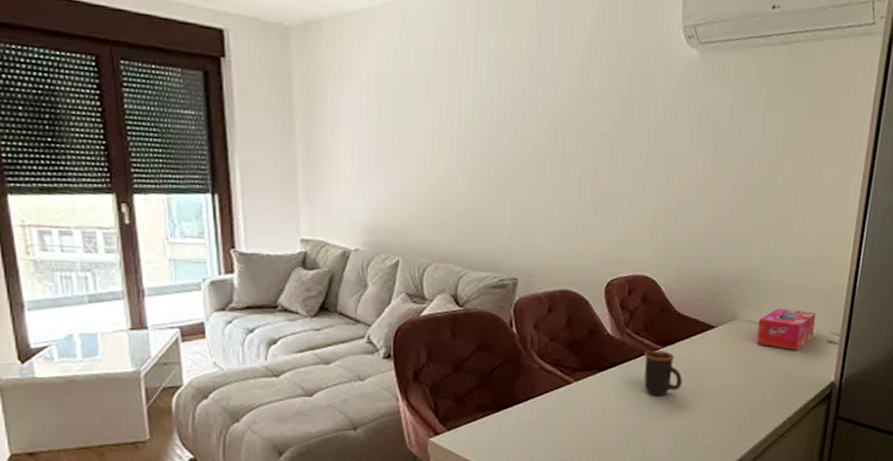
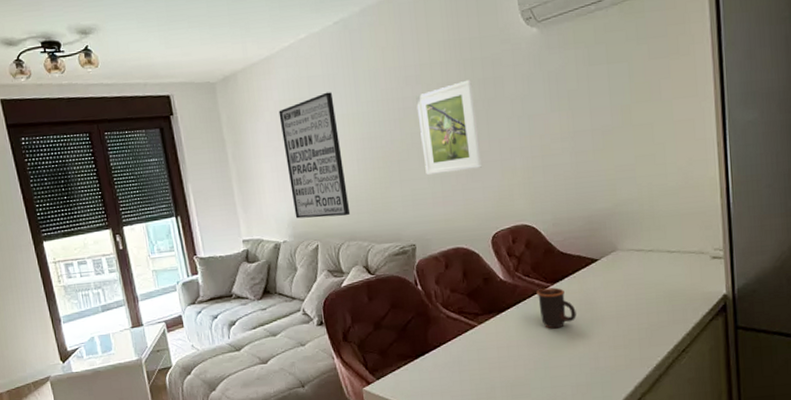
wall art: none [371,71,445,231] -> present [278,92,351,219]
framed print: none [543,94,615,202] -> present [416,79,482,175]
tissue box: present [756,308,816,350] -> none [639,232,696,271]

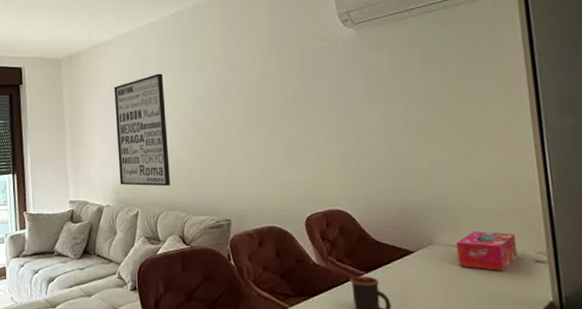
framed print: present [416,79,482,175] -> none [238,70,298,154]
tissue box: none [639,232,696,271] -> present [456,231,518,271]

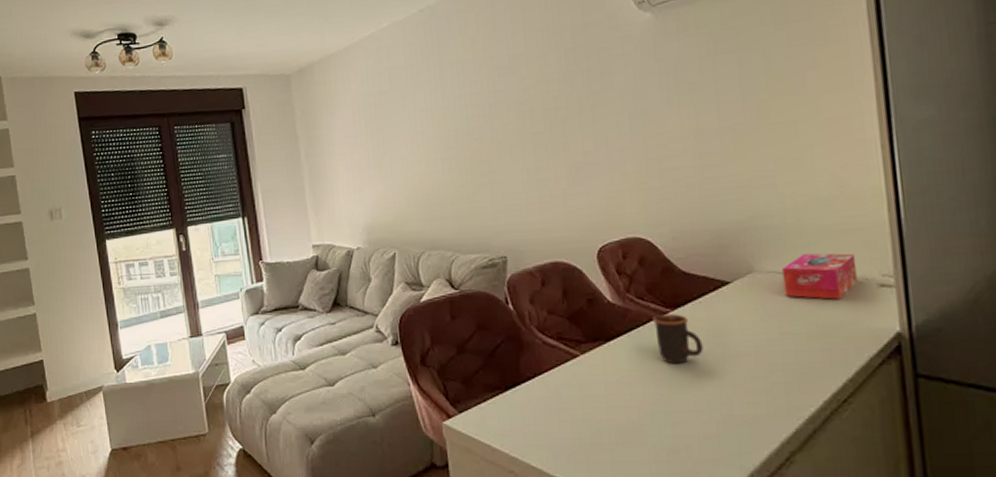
wall art: present [114,73,171,187] -> none [356,84,433,223]

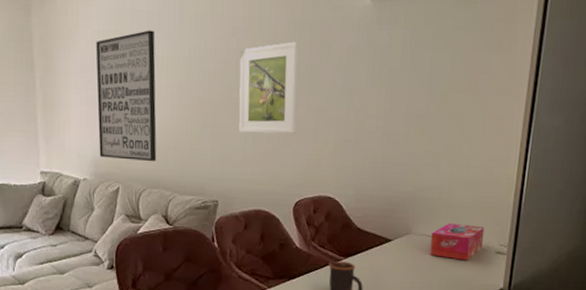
wall art: none [356,84,433,223] -> present [95,30,157,162]
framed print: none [509,70,585,177] -> present [239,41,299,134]

